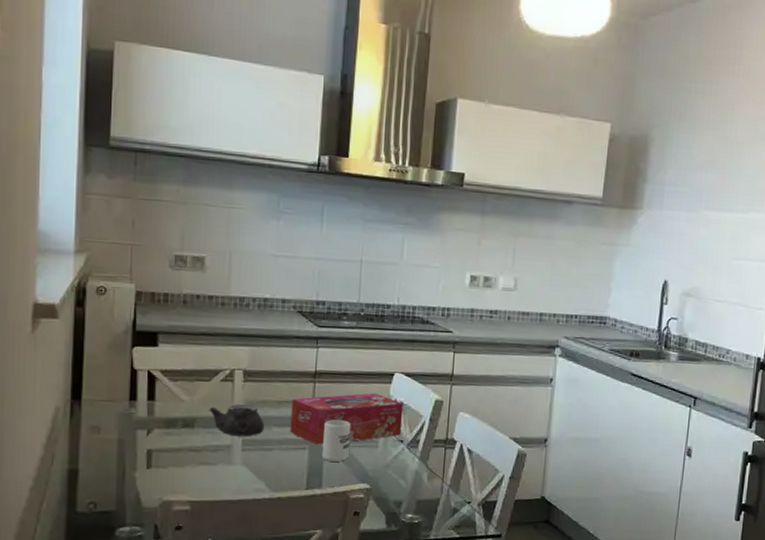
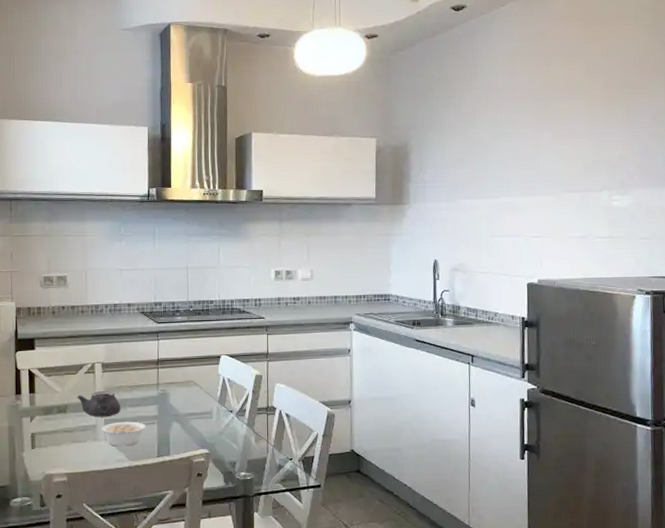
legume: none [237,443,300,474] -> present [101,421,150,447]
tissue box: present [290,393,404,445] -> none [141,373,231,420]
cup: present [321,419,351,462] -> none [167,397,190,432]

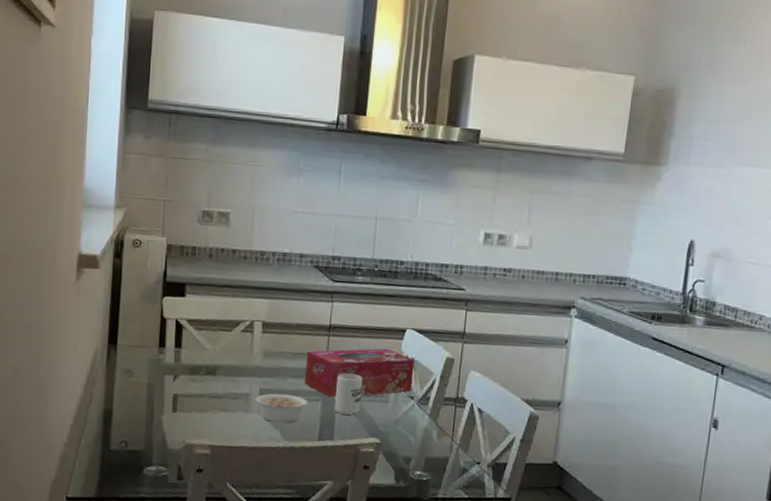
teapot: present [77,390,121,418] -> none [230,354,281,387]
tissue box: none [141,373,231,420] -> present [304,348,415,398]
cup: none [167,397,190,432] -> present [334,373,363,415]

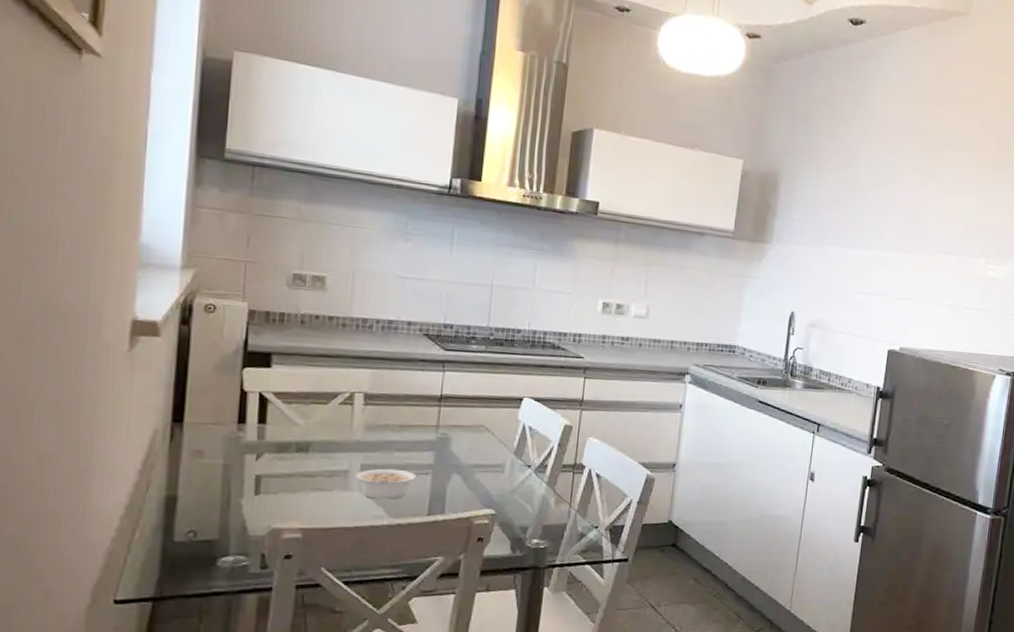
tissue box: present [304,348,415,398] -> none [412,417,532,470]
cup: present [334,373,363,415] -> none [445,444,477,487]

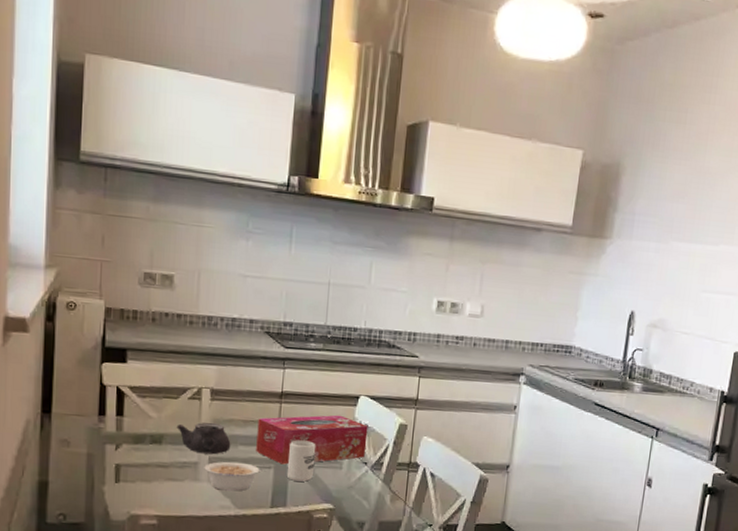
teapot: none [325,428,385,462] -> present [176,422,231,455]
tissue box: none [412,417,532,470] -> present [256,415,368,465]
cup: none [445,444,477,487] -> present [286,440,316,482]

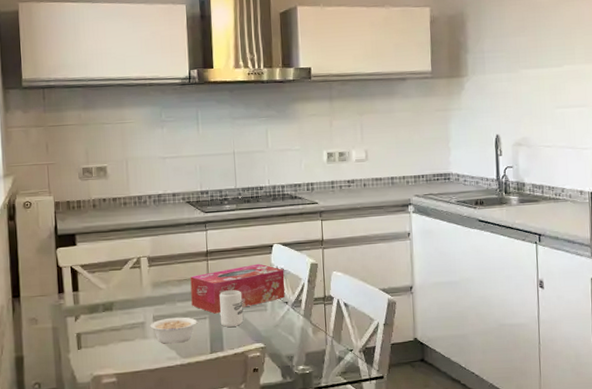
teapot: present [176,422,231,455] -> none [123,285,170,314]

